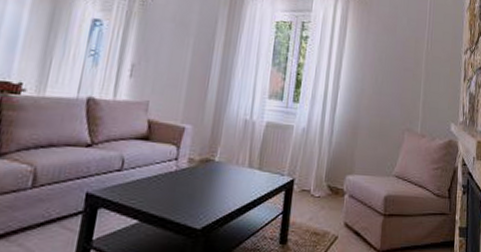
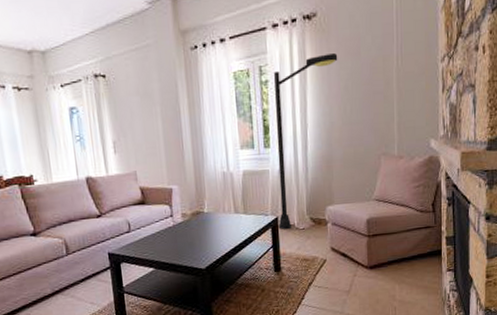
floor lamp: none [292,24,376,196] -> present [274,53,338,230]

